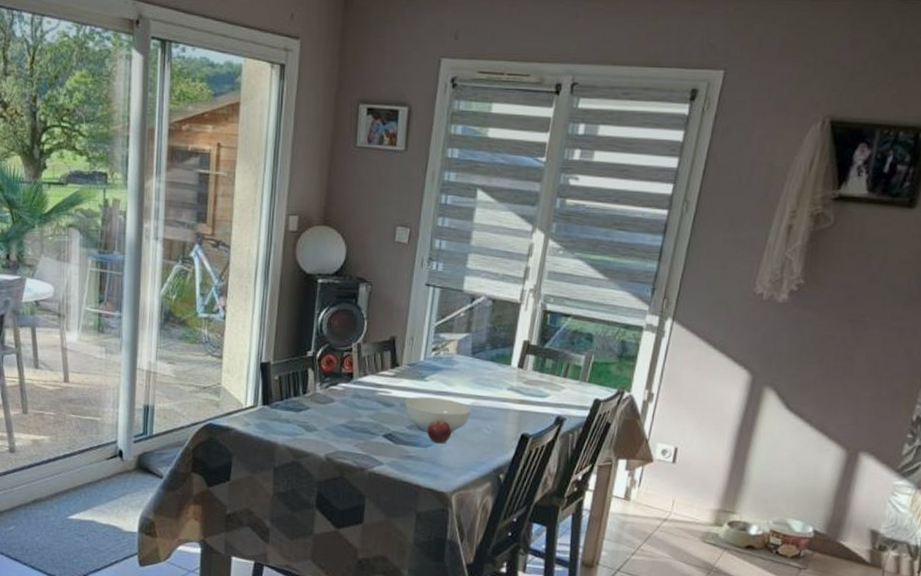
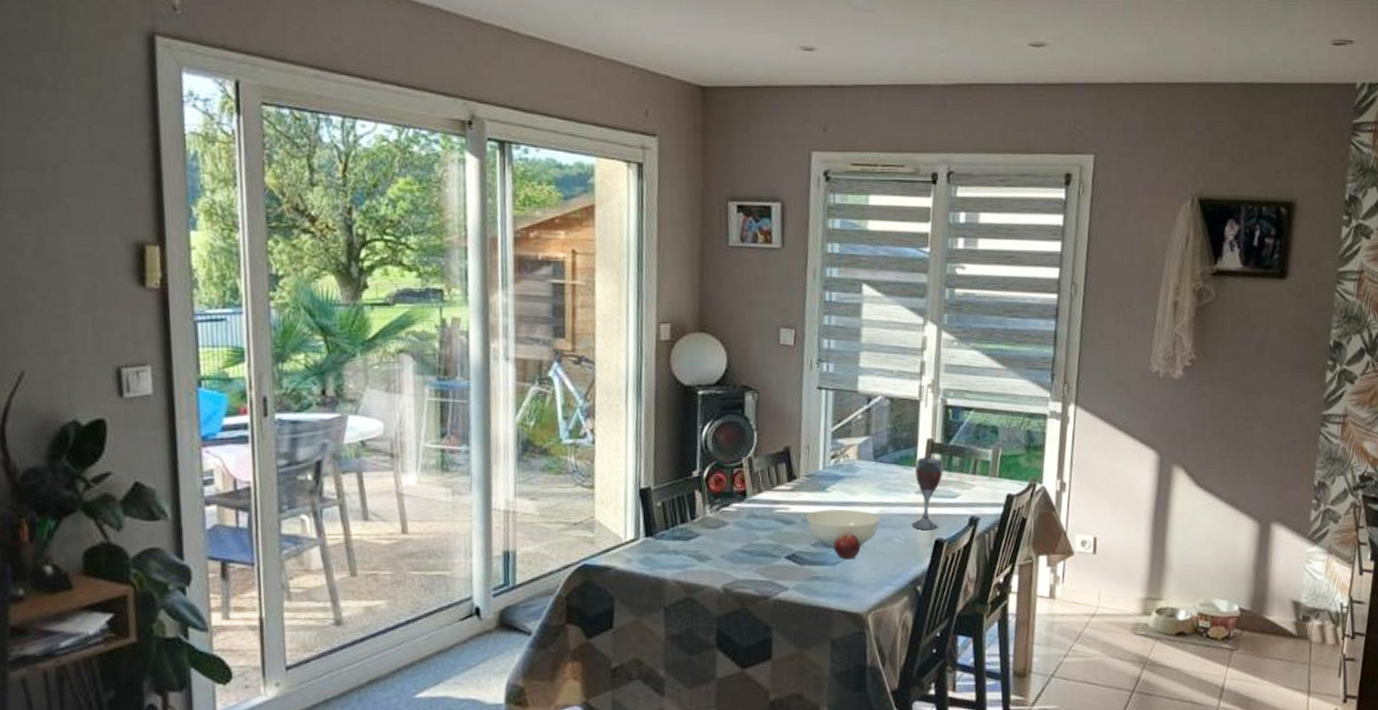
cup: none [500,357,537,425] -> present [911,457,943,531]

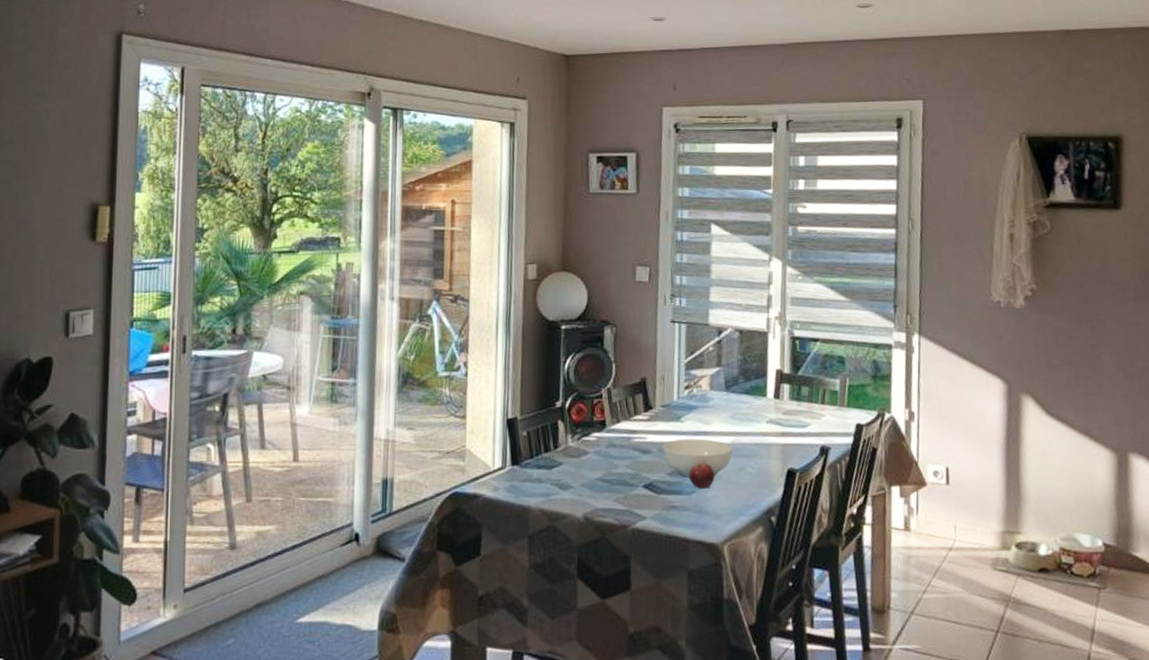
cup: present [911,457,943,531] -> none [764,387,793,460]

